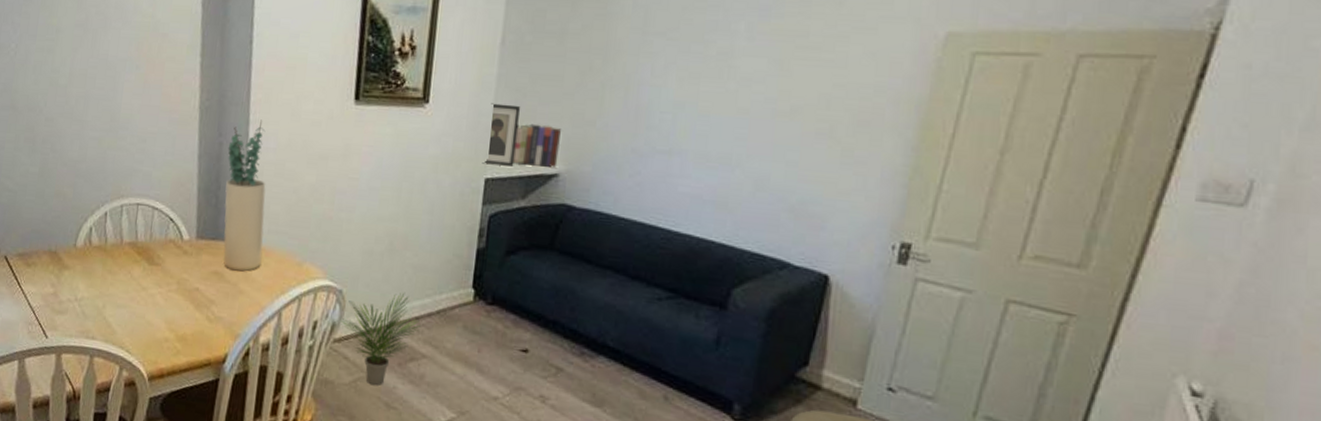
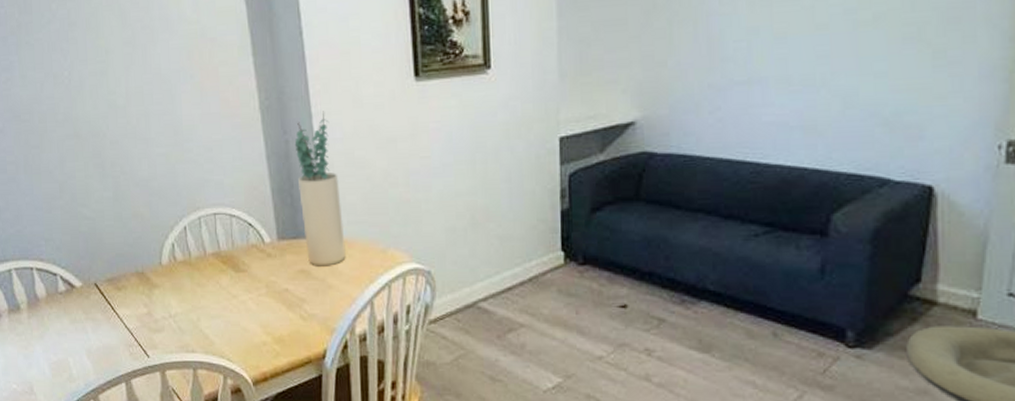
potted plant: present [340,292,422,385] -> none [432,264,516,360]
picture frame: present [482,103,521,167] -> none [554,57,587,123]
books: present [513,125,561,168] -> none [585,73,632,118]

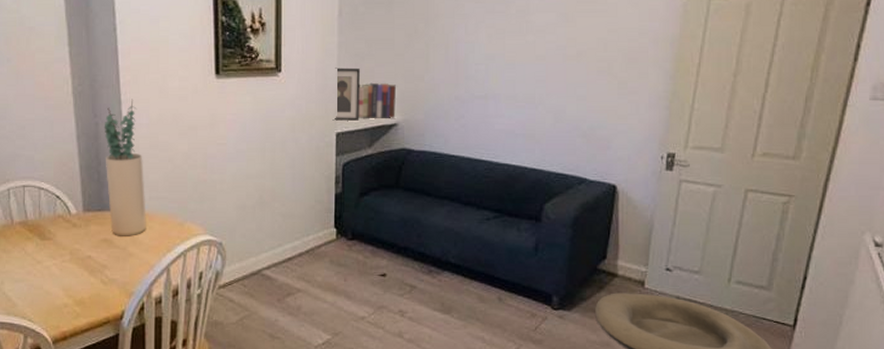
picture frame: none [554,57,587,123] -> present [332,67,361,121]
books: none [585,73,632,118] -> present [358,83,396,118]

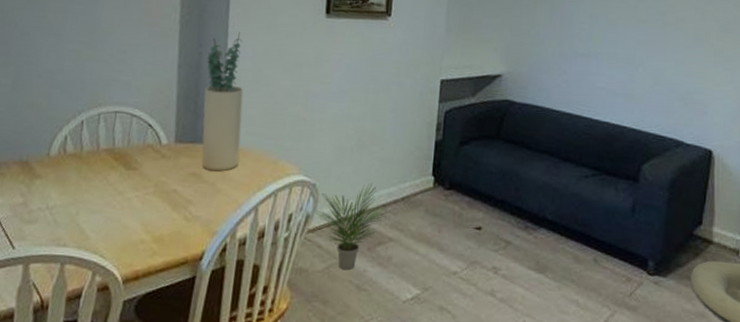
potted plant: none [222,238,295,320] -> present [313,182,389,270]
picture frame: present [332,67,361,121] -> none [438,16,469,69]
books: present [358,83,396,118] -> none [463,34,502,69]

